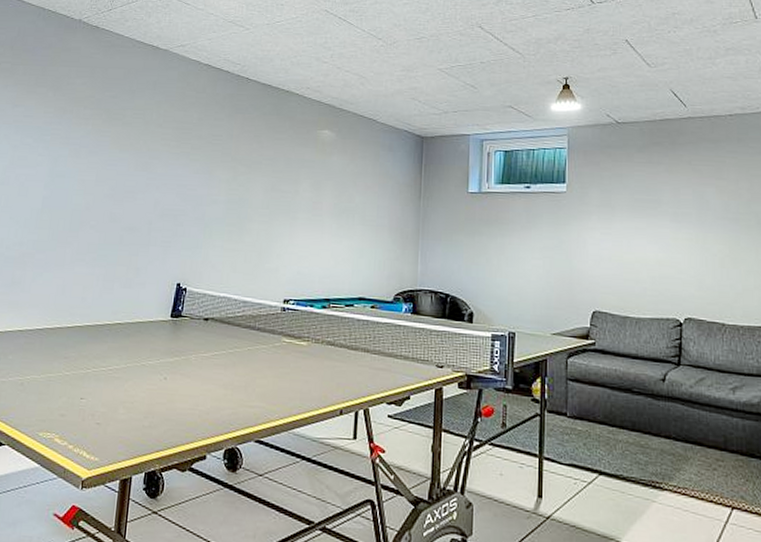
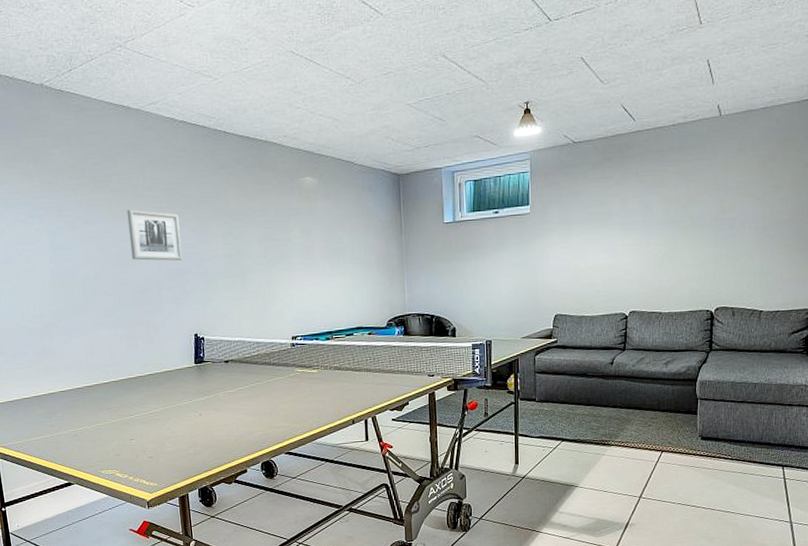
wall art: none [128,144,185,202] -> present [126,209,183,261]

